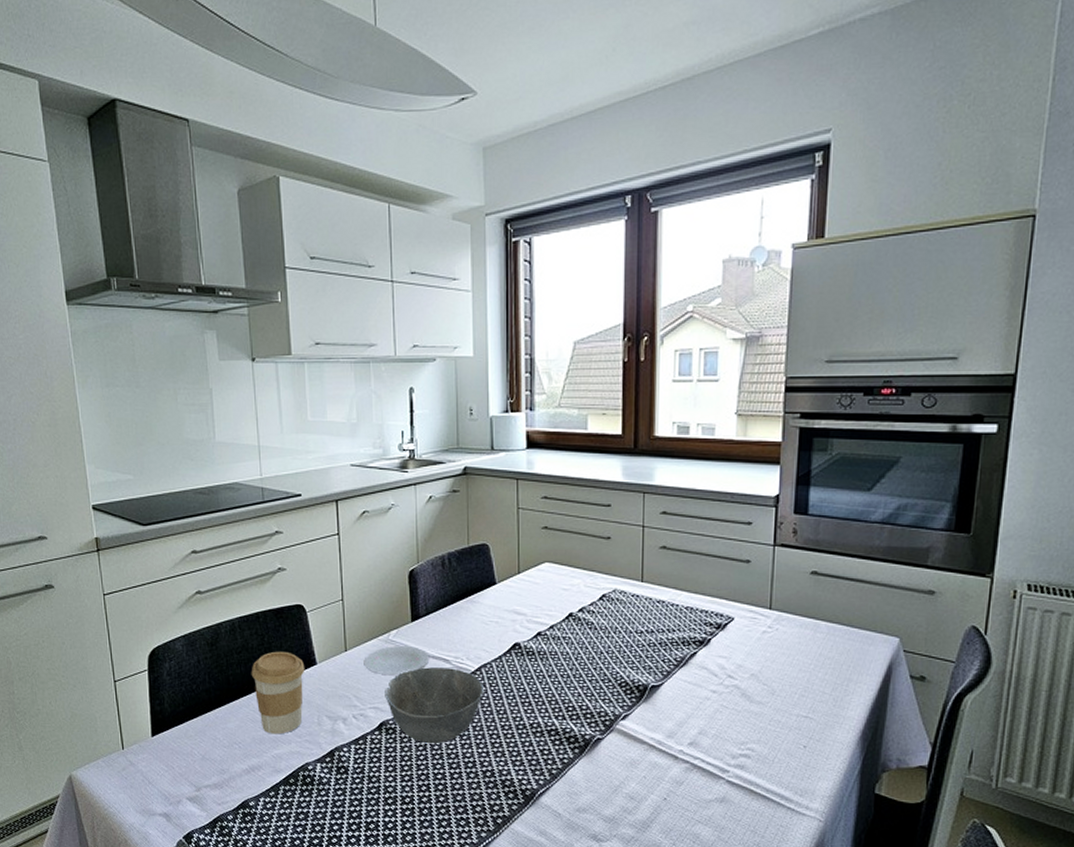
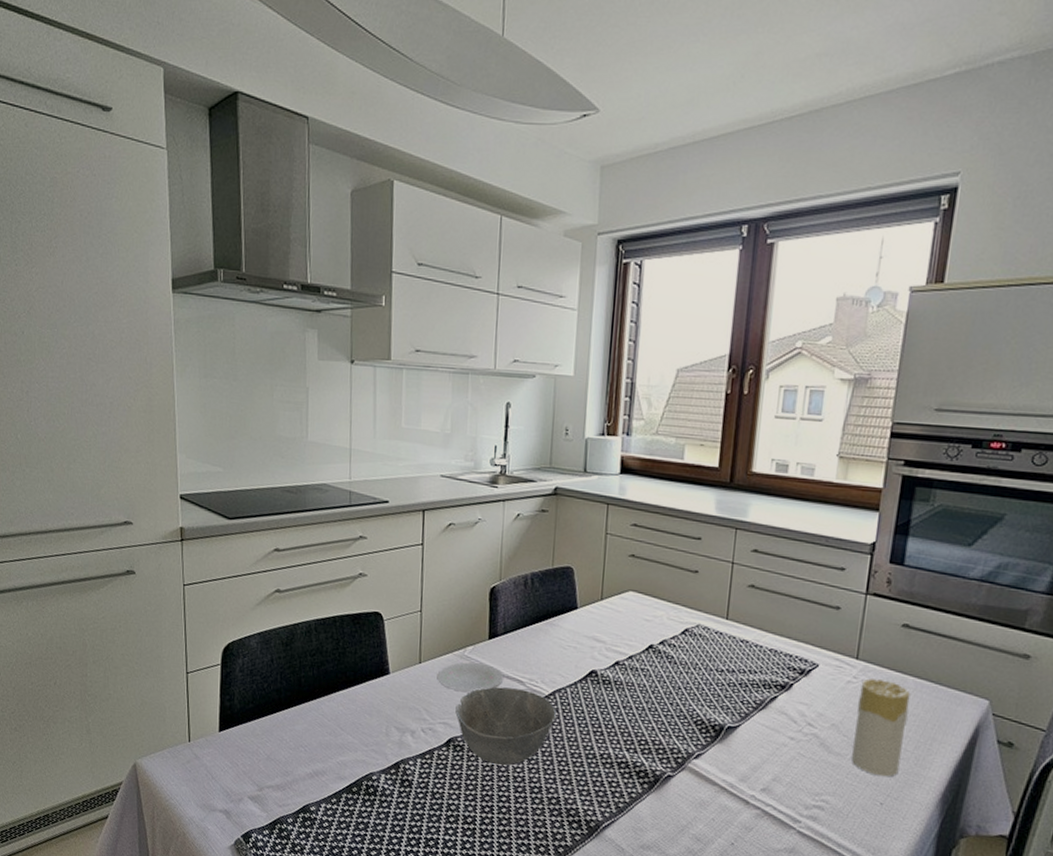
coffee cup: present [251,651,305,735] -> none [323,657,378,742]
candle: none [772,627,824,721] -> present [851,678,911,777]

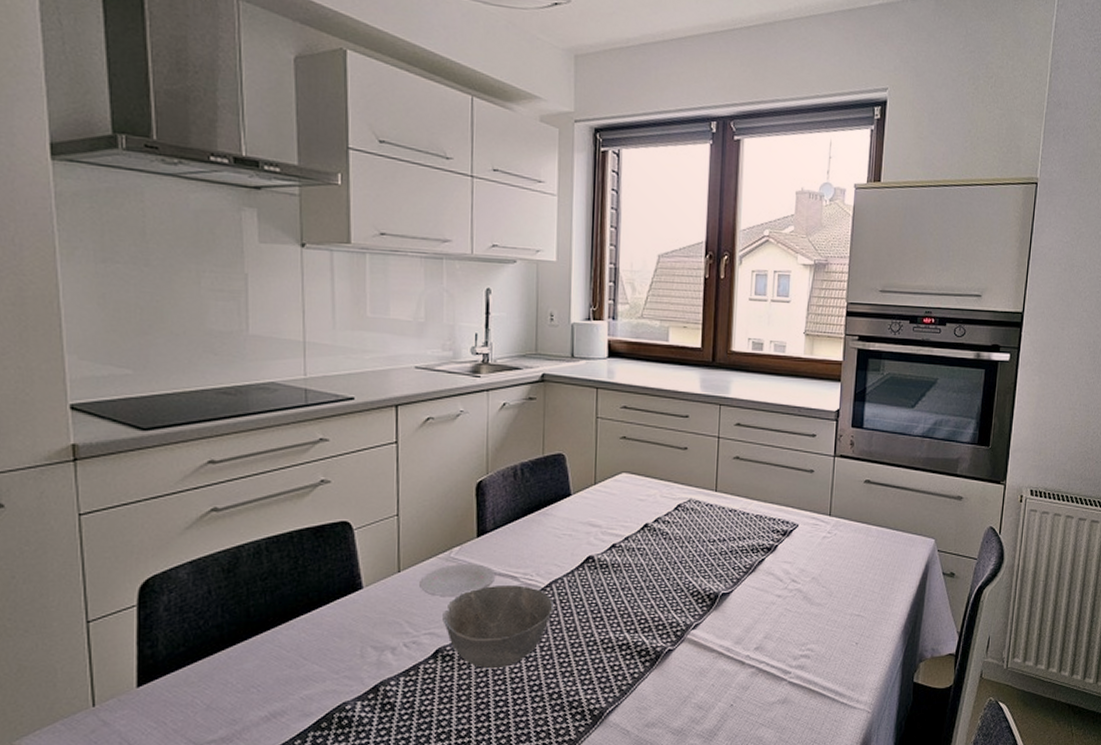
candle: present [851,678,911,777] -> none [829,532,874,619]

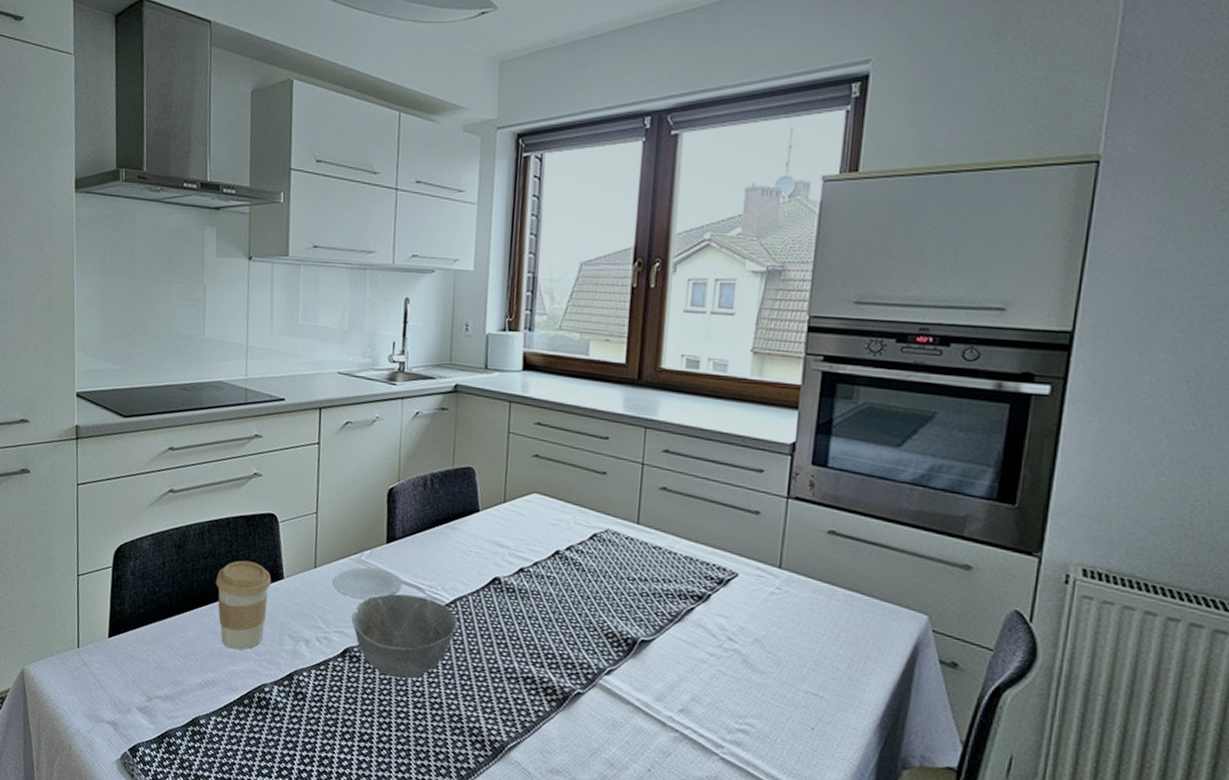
coffee cup: none [278,575,348,672] -> present [215,560,272,650]

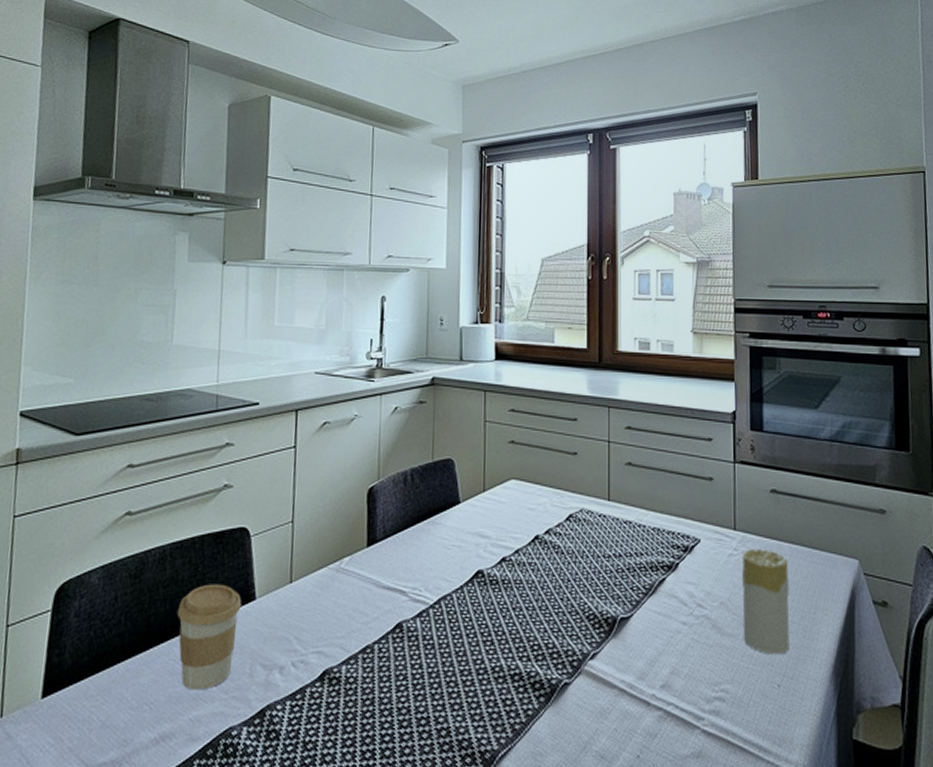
plate: present [332,567,402,599] -> none [310,576,383,610]
bowl: present [351,594,459,680] -> none [331,601,444,697]
candle: none [777,589,840,699] -> present [741,549,790,655]

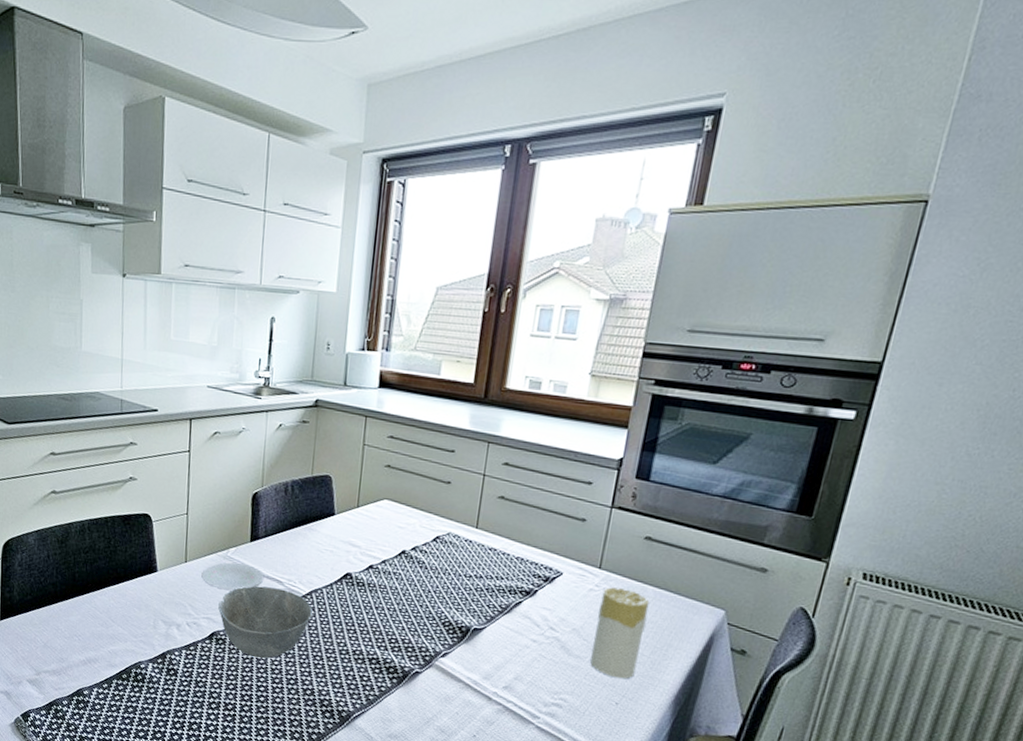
coffee cup: present [176,584,242,690] -> none [95,555,147,633]
plate: none [310,576,383,610] -> present [201,562,263,590]
bowl: none [331,601,444,697] -> present [218,586,313,659]

